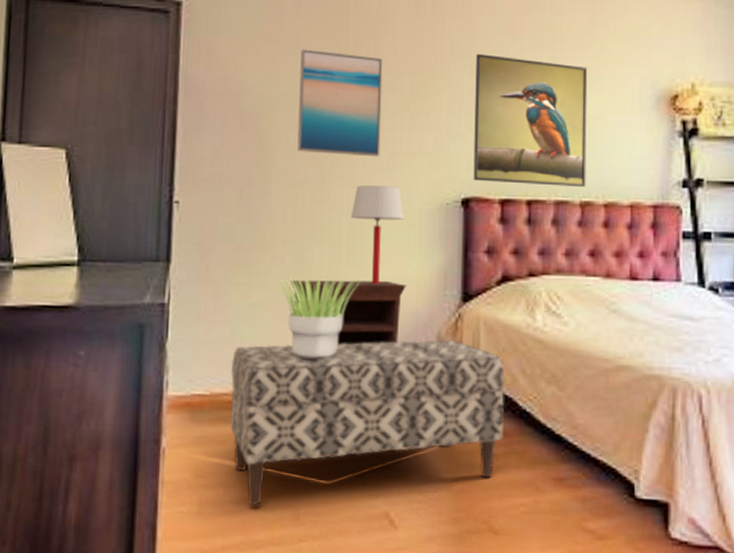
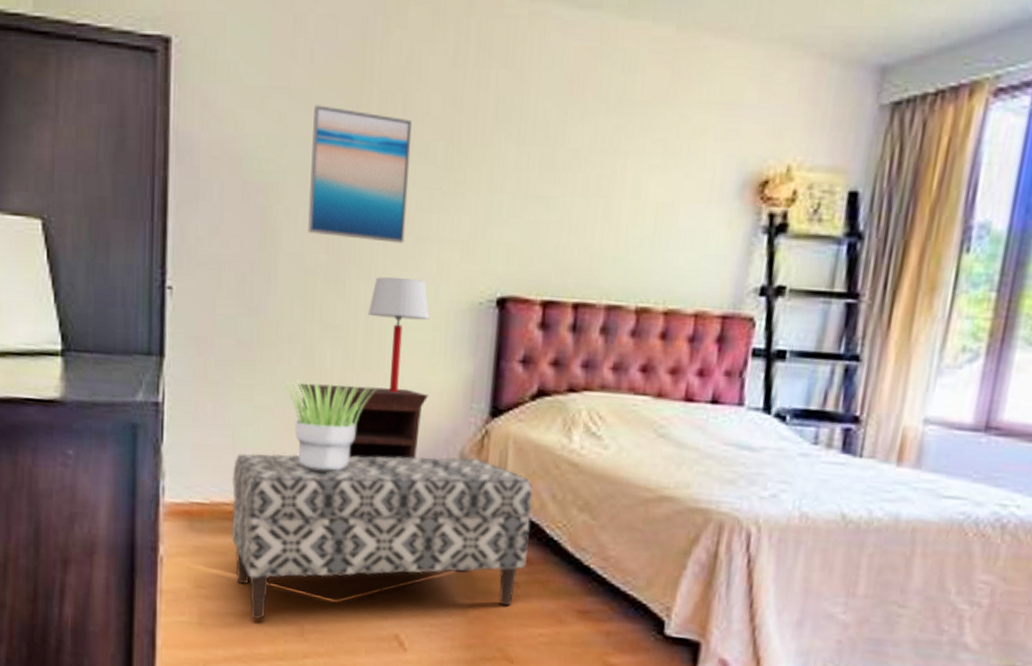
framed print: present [473,53,588,188] -> none [512,117,662,291]

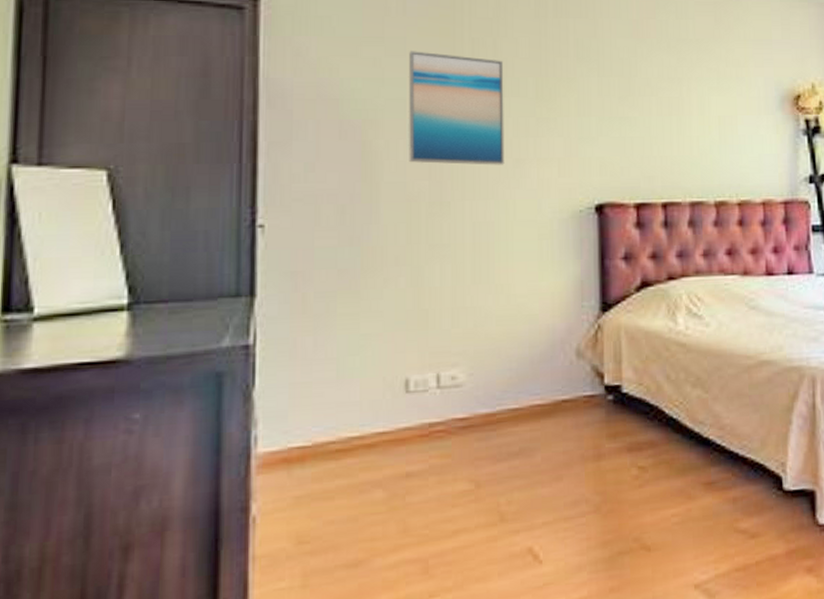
bench: present [231,453,533,619] -> none [337,353,651,566]
potted plant: present [282,379,376,471] -> none [390,297,488,390]
nightstand: present [298,383,429,459] -> none [407,296,541,372]
table lamp: present [367,276,430,393] -> none [474,195,535,302]

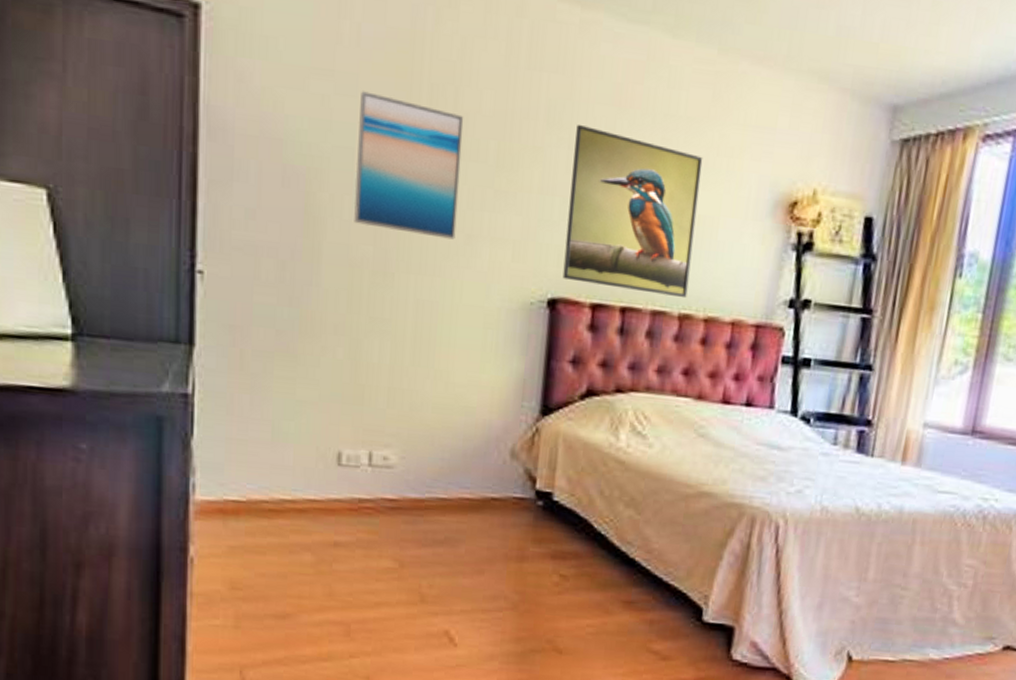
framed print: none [603,55,719,188] -> present [562,124,703,298]

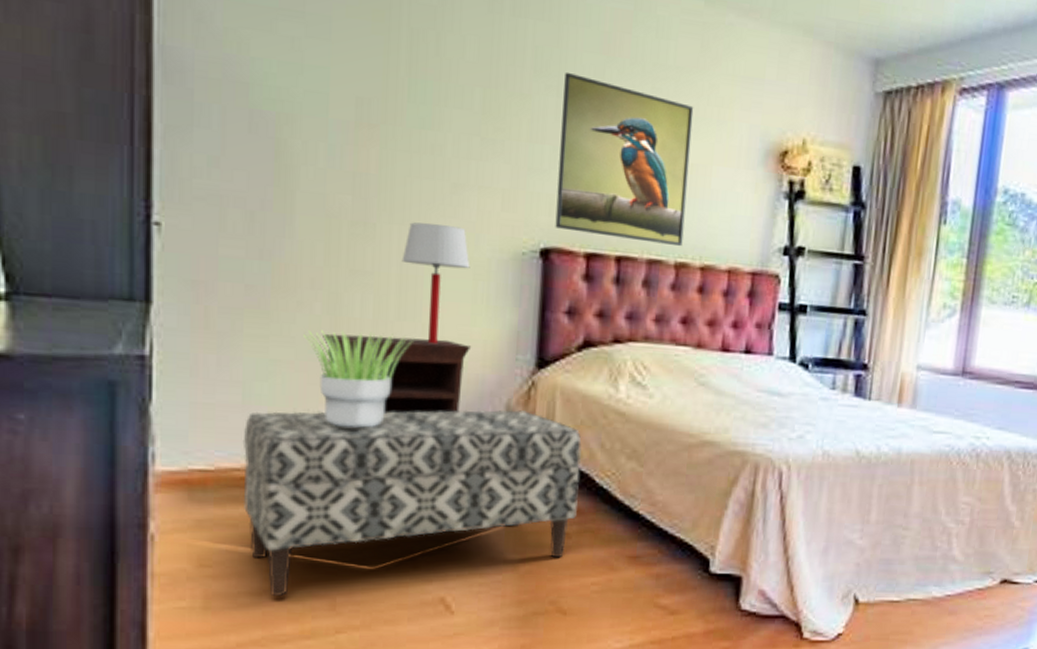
bench: none [270,448,582,620] -> present [242,409,582,596]
potted plant: none [327,373,426,468] -> present [303,330,413,429]
nightstand: none [344,377,480,456] -> present [323,333,472,414]
wall art: present [354,91,464,240] -> none [330,34,447,189]
table lamp: none [417,272,481,390] -> present [401,222,470,345]

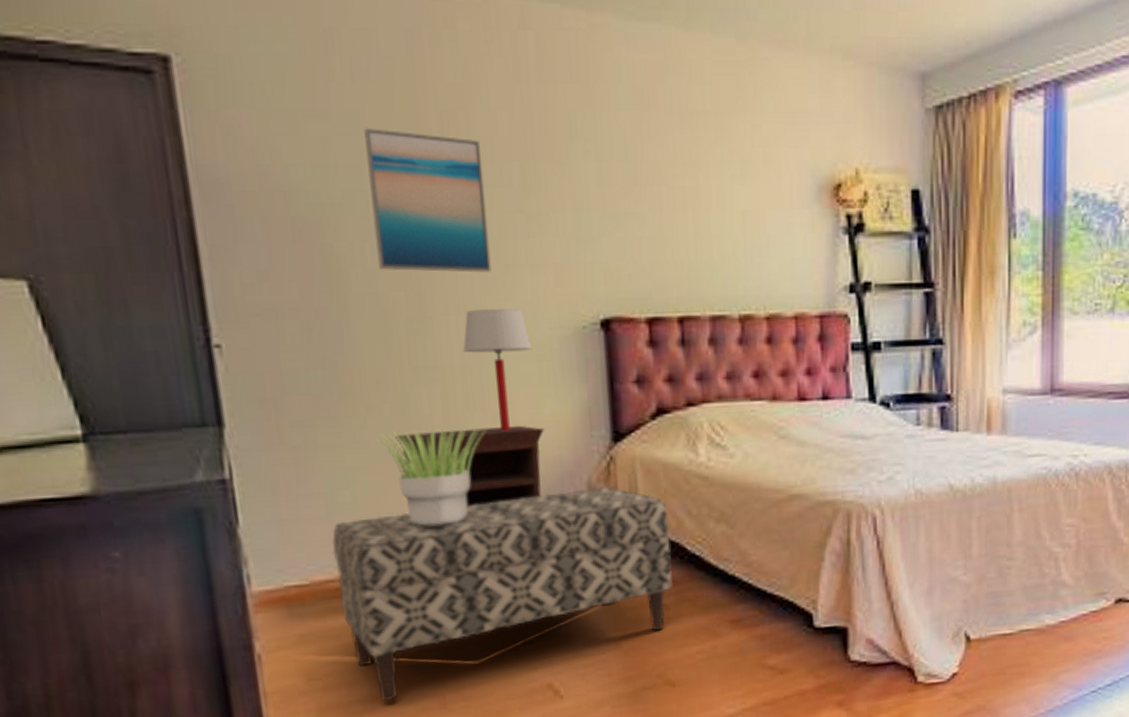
wall art: none [330,34,447,189] -> present [364,128,492,273]
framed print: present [555,71,694,247] -> none [601,133,744,299]

